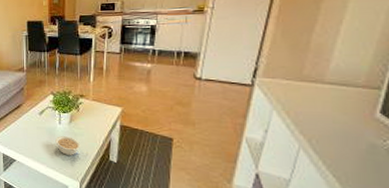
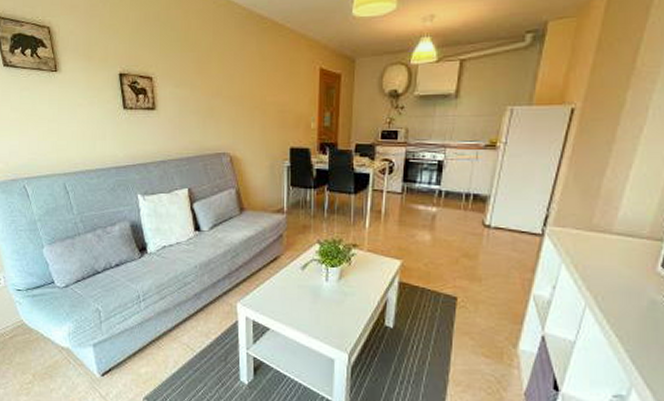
legume: present [55,136,81,156] -> none [321,296,352,321]

